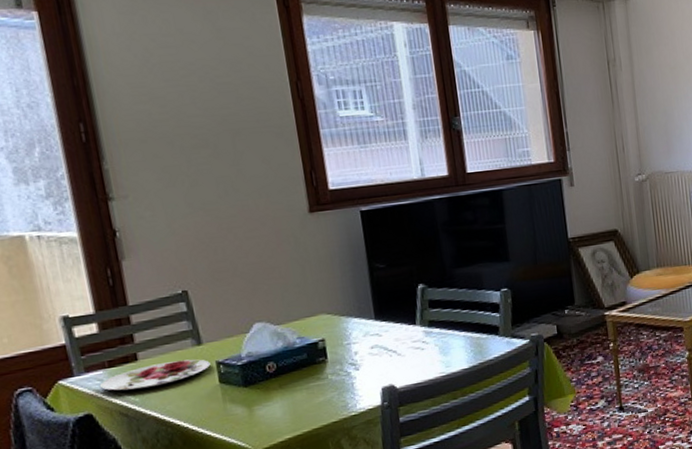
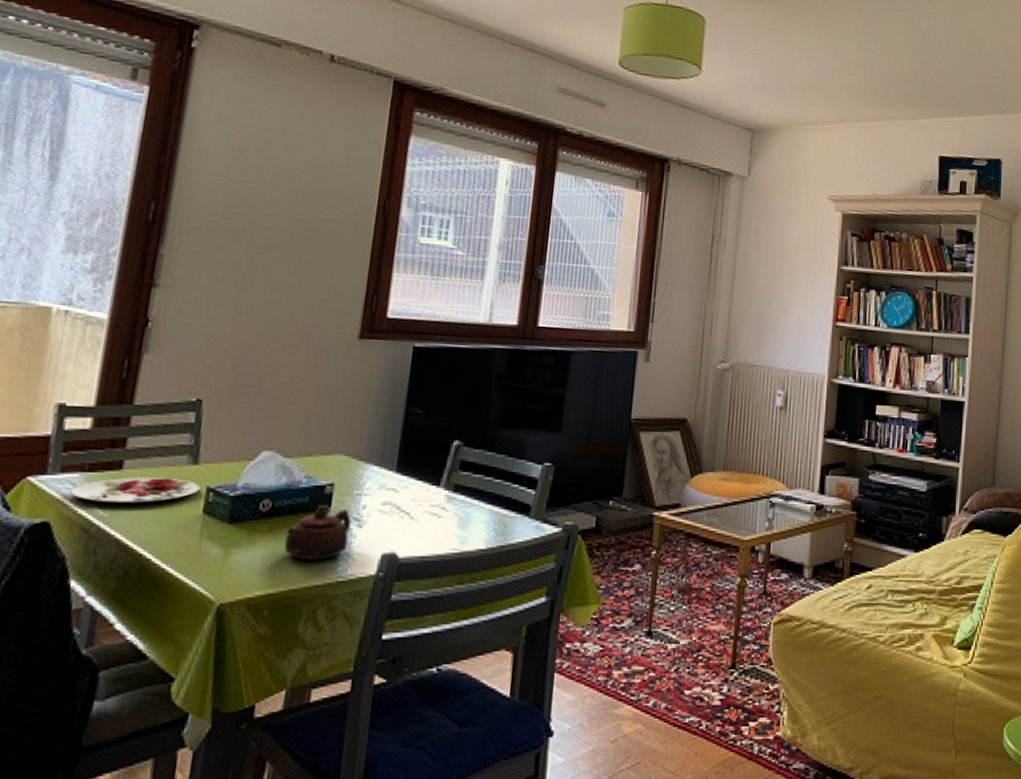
teapot: none [295,357,351,405] -> present [284,506,351,562]

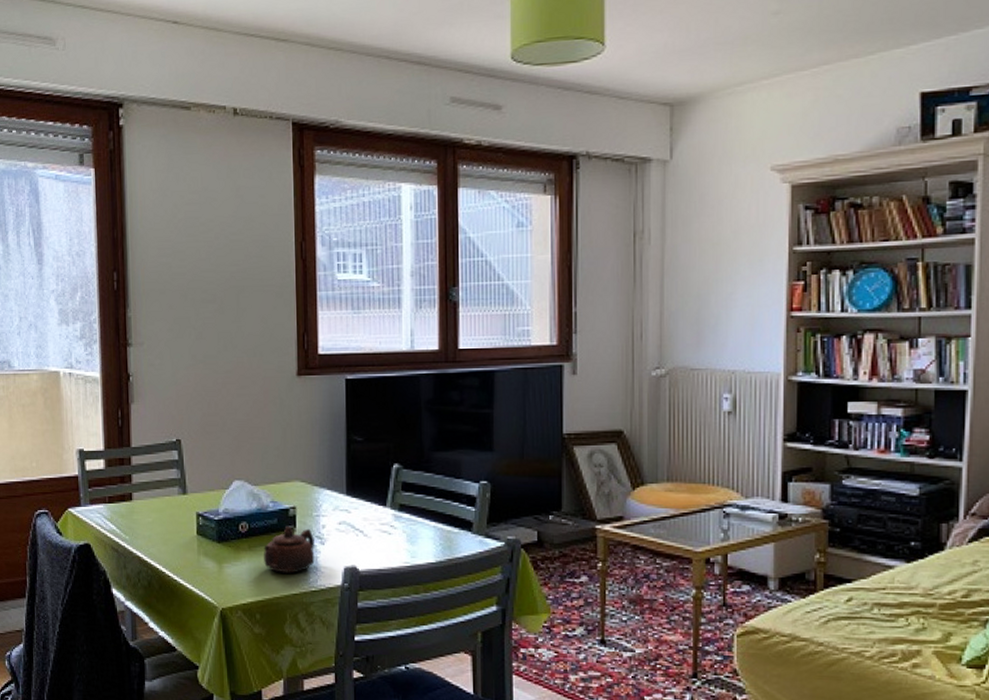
plate: present [70,477,200,503] -> none [99,506,191,527]

